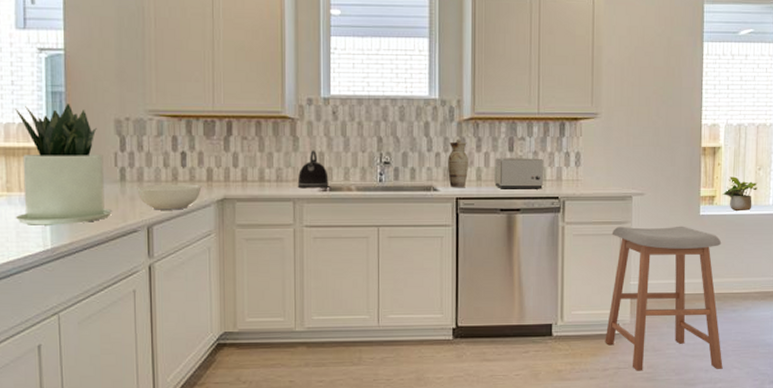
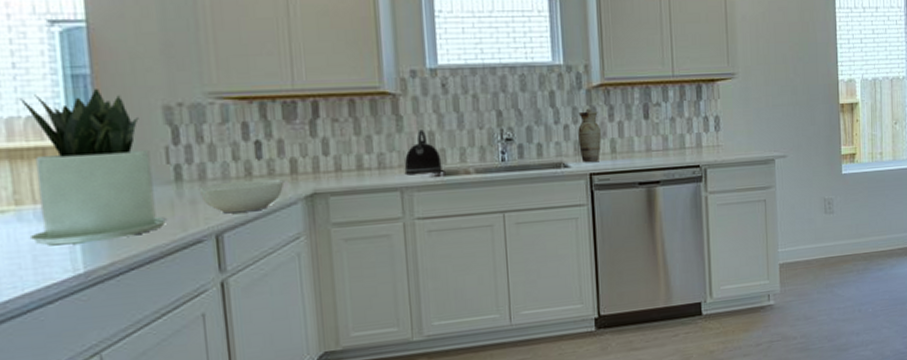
toaster: present [494,158,544,189] -> none [629,124,684,161]
stool: present [605,226,723,371] -> none [756,186,873,343]
potted plant: present [722,176,758,212] -> none [862,132,895,168]

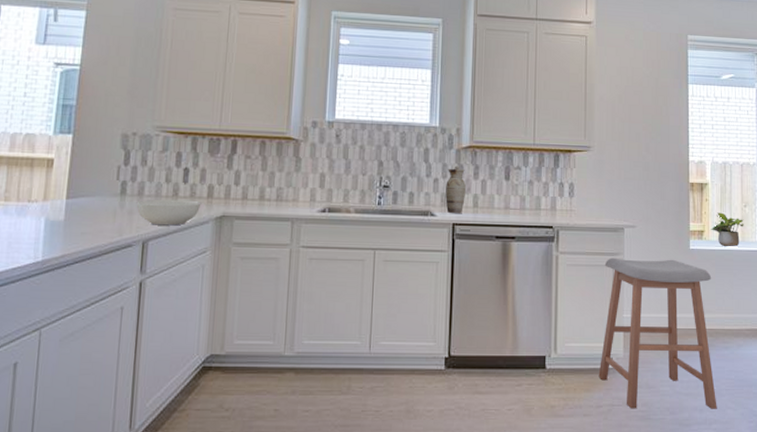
planter: present [20,89,168,246] -> none [9,116,110,237]
kettle: present [404,129,442,175] -> none [297,171,328,210]
stool: none [756,186,873,343] -> present [598,257,717,409]
potted plant: none [862,132,895,168] -> present [710,212,744,247]

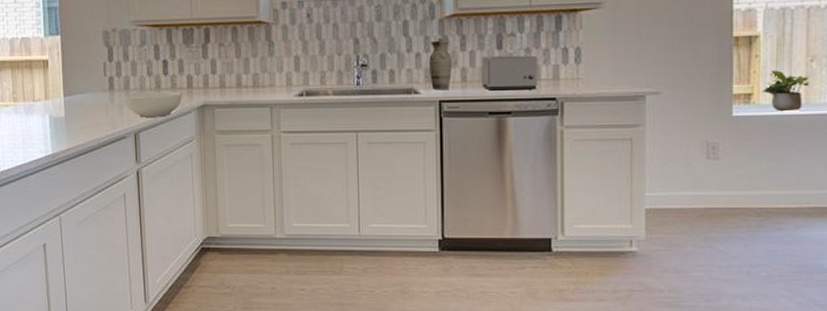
toaster: none [490,186,539,218] -> present [481,55,538,91]
stool: present [598,257,717,409] -> none [615,129,766,297]

